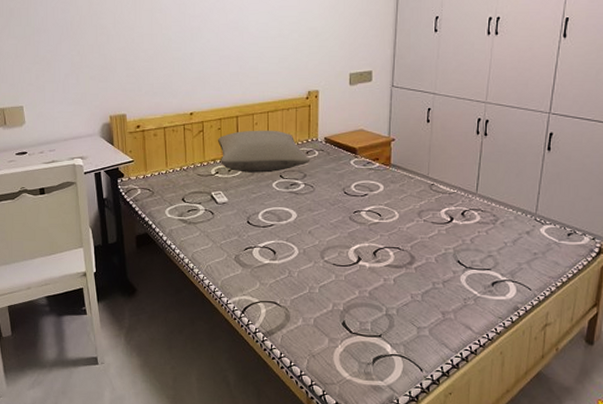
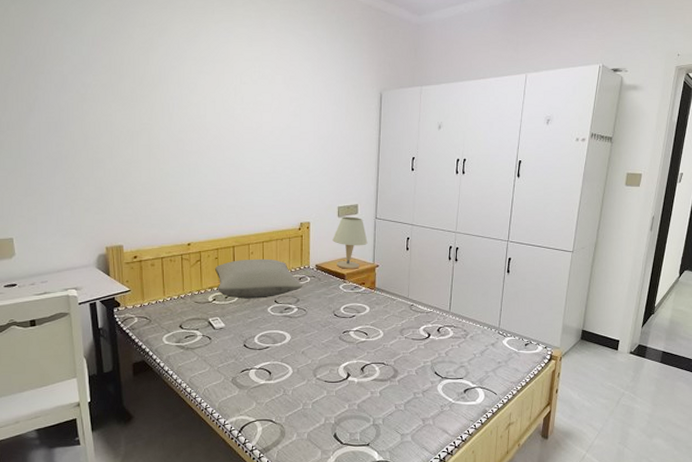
table lamp: none [343,84,383,143] -> present [333,217,368,269]

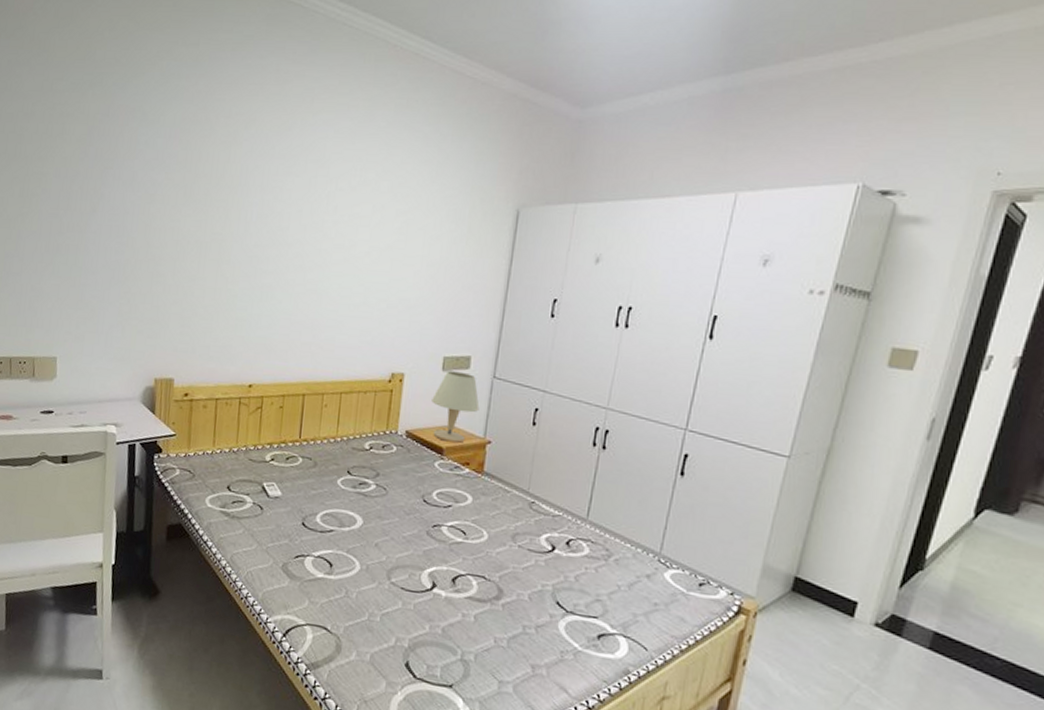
pillow: present [214,258,303,299] -> none [277,412,386,466]

